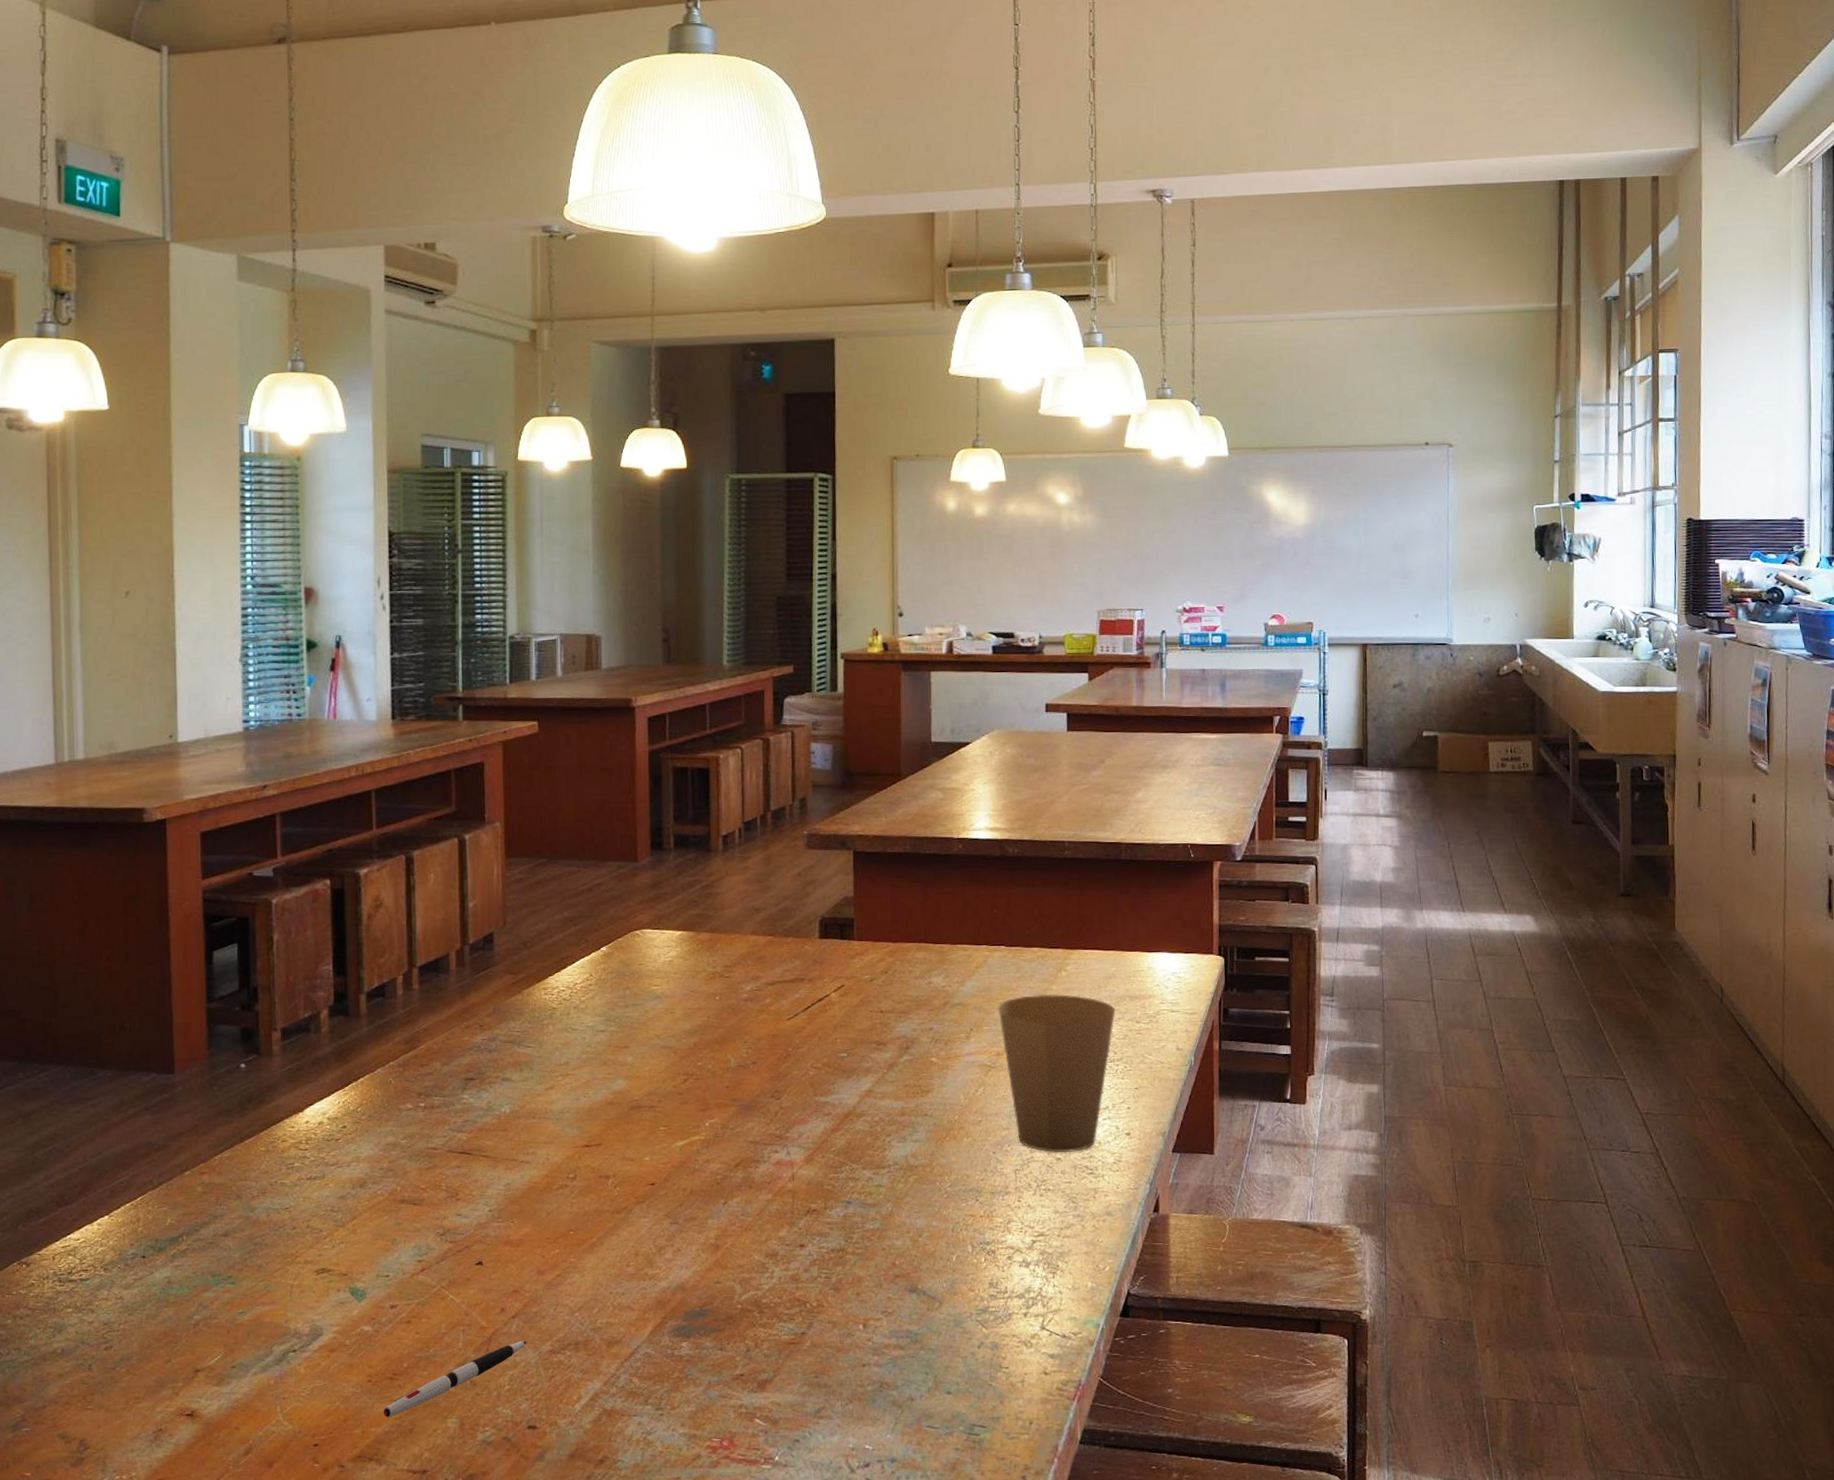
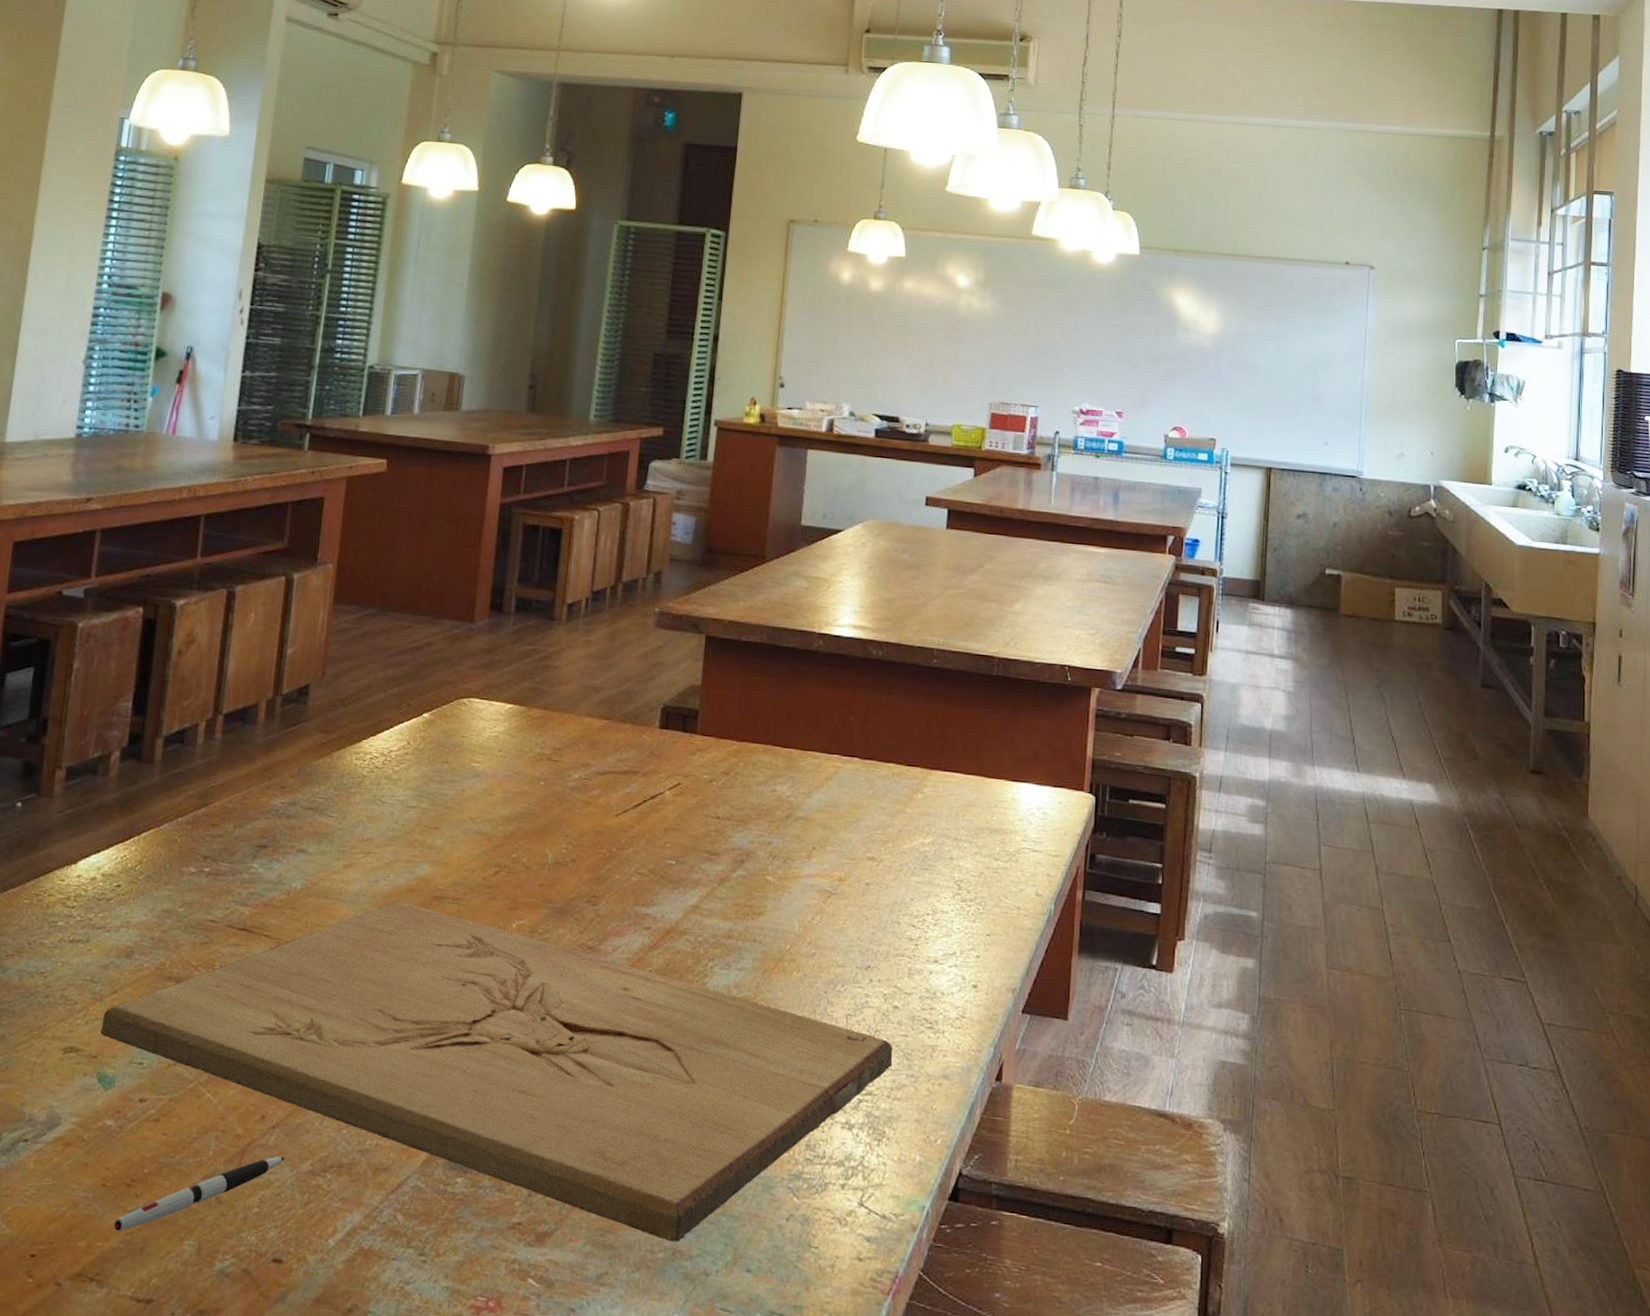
cutting board: none [347,1114,1060,1376] -> present [100,901,893,1242]
paper cup: present [998,994,1116,1153] -> none [844,816,973,1002]

